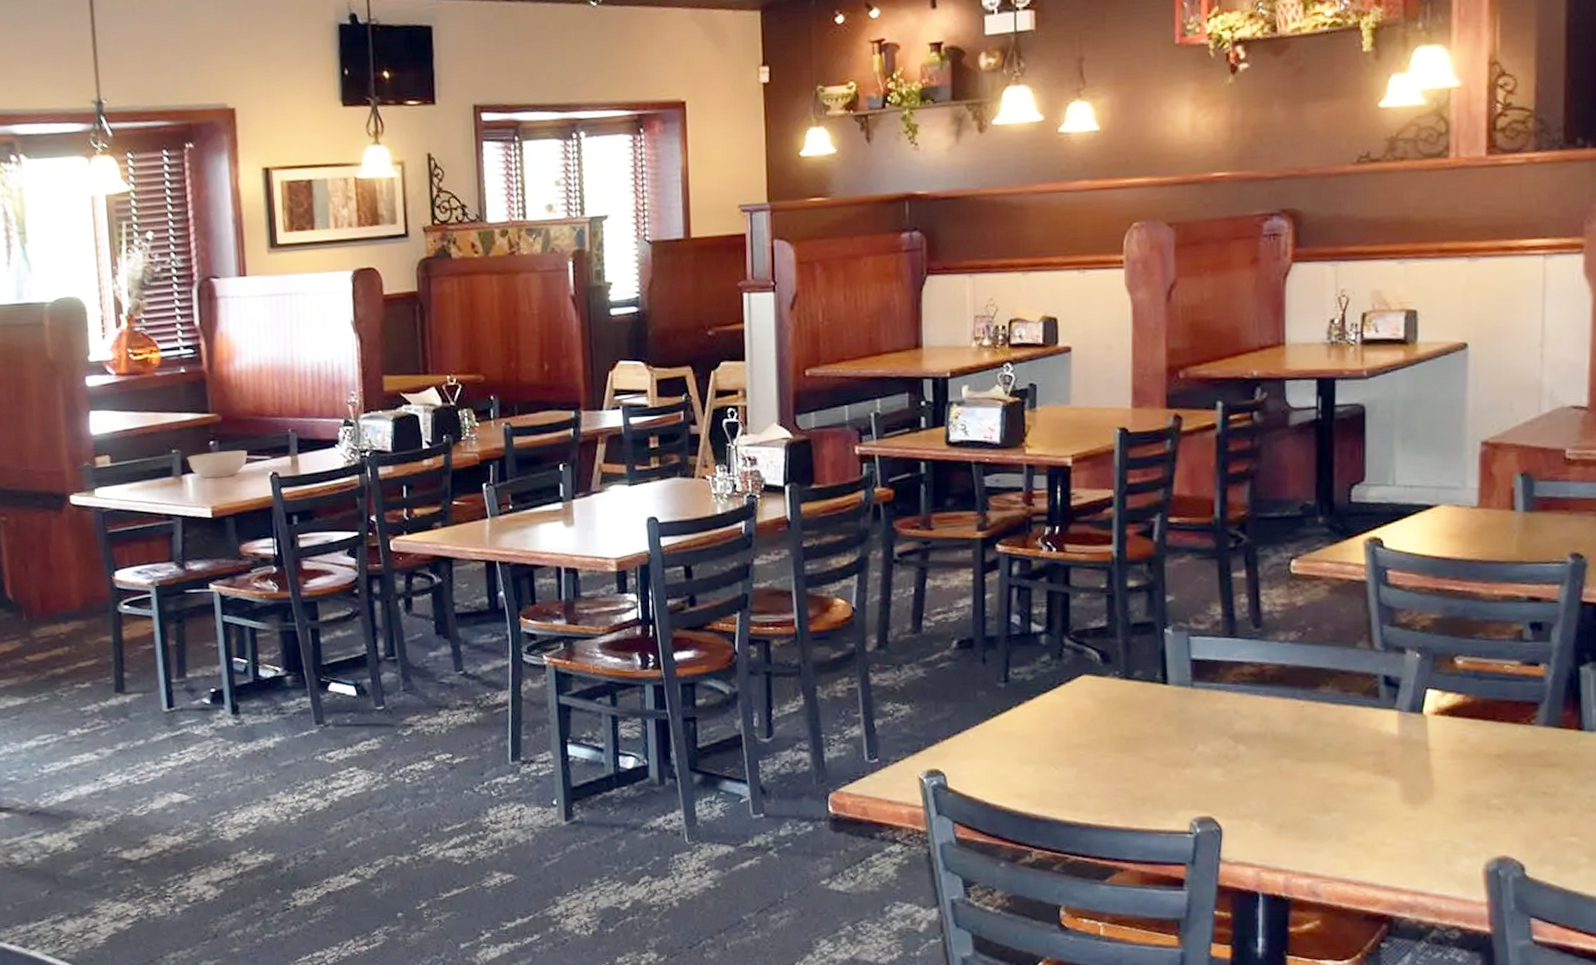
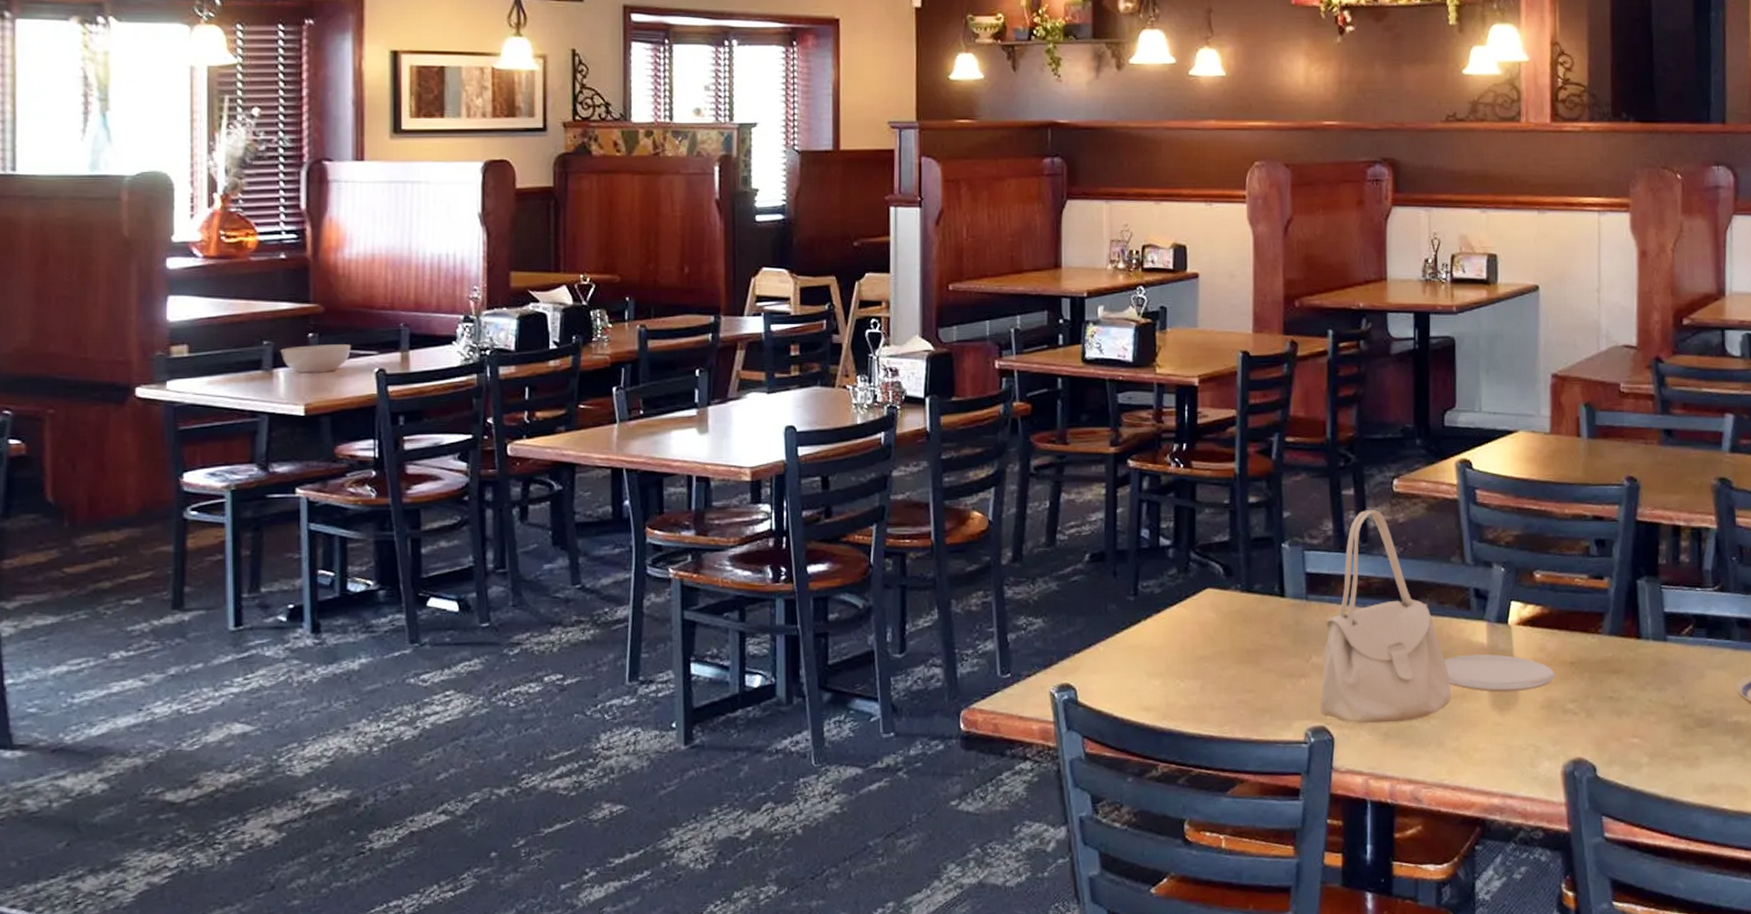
handbag: none [1206,593,1355,815] -> present [1319,510,1451,724]
plate: none [1347,744,1478,786] -> present [1443,654,1555,693]

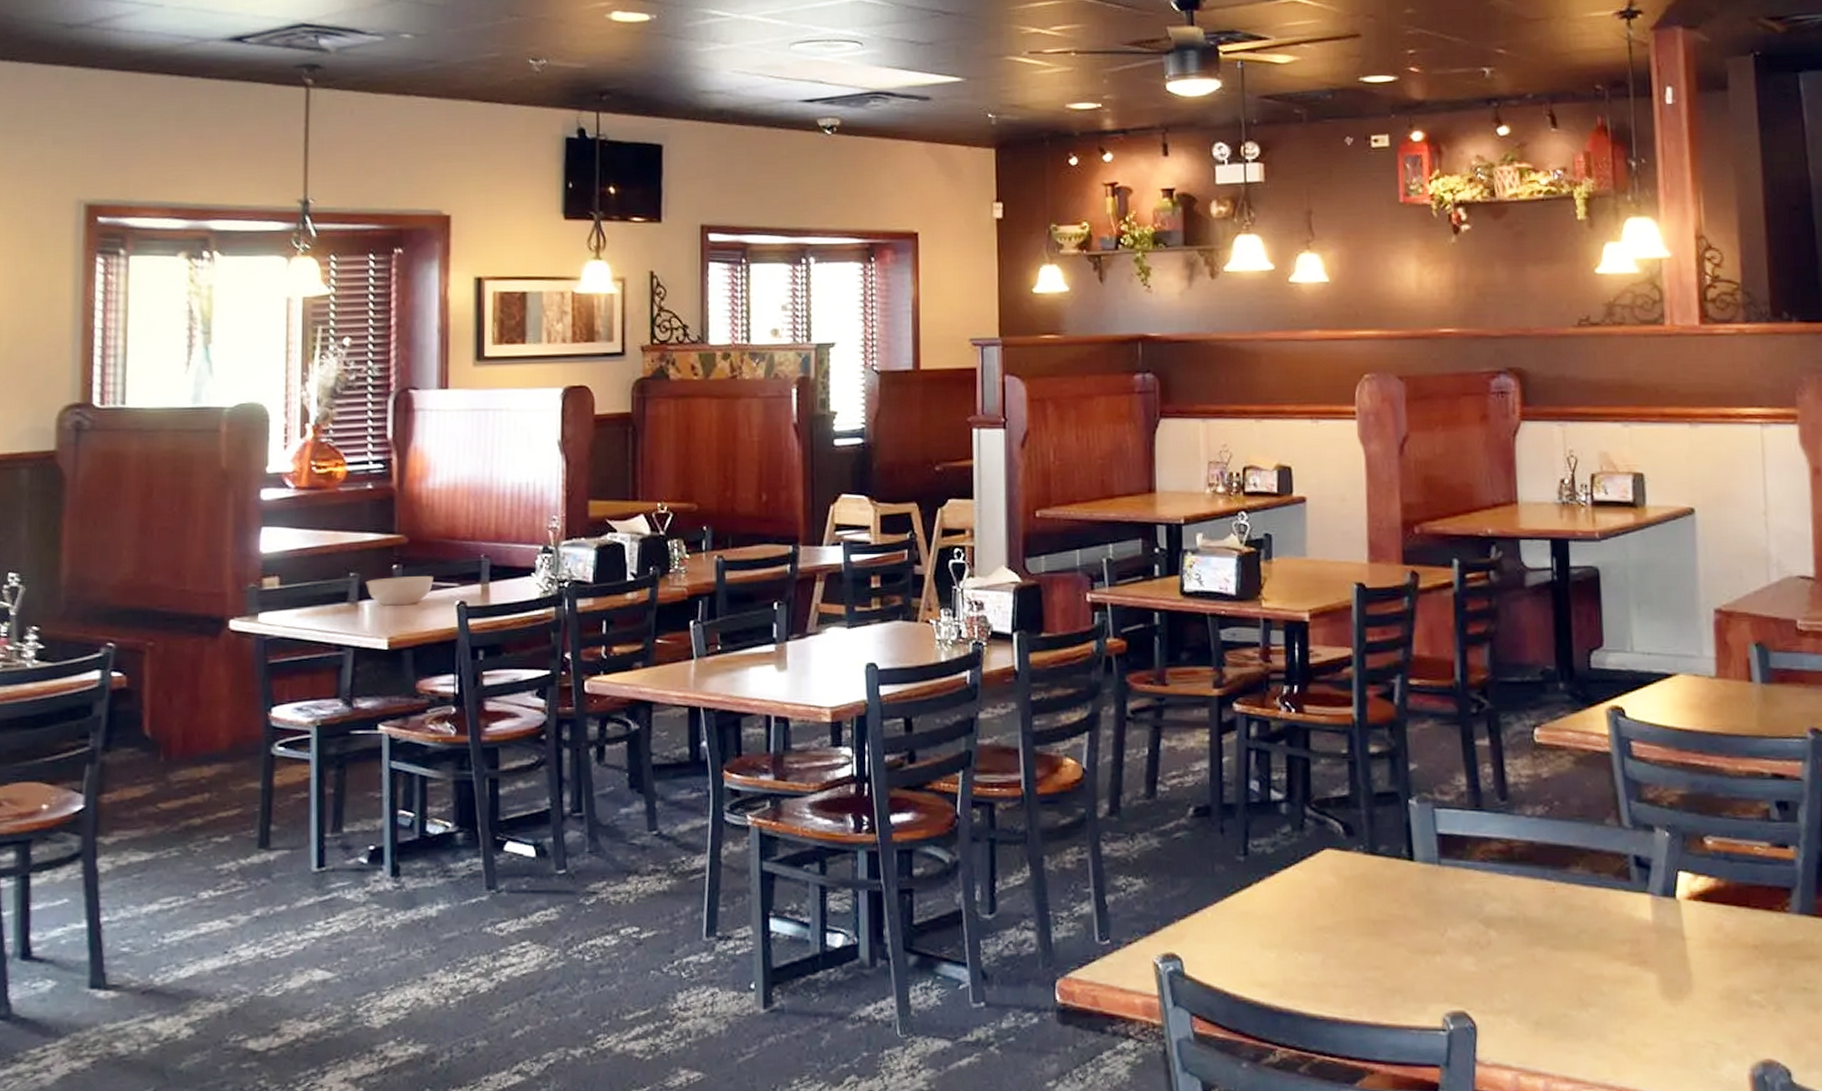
handbag: present [1319,510,1451,724] -> none [1458,763,1613,1010]
plate: present [1443,654,1555,693] -> none [1601,932,1736,979]

